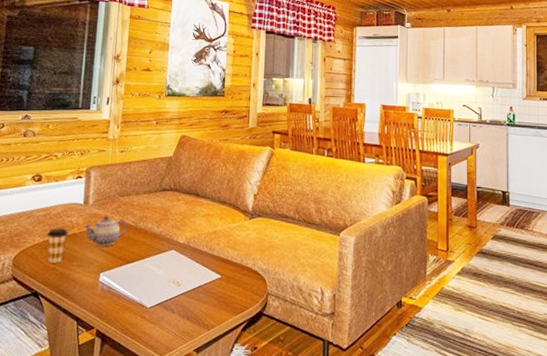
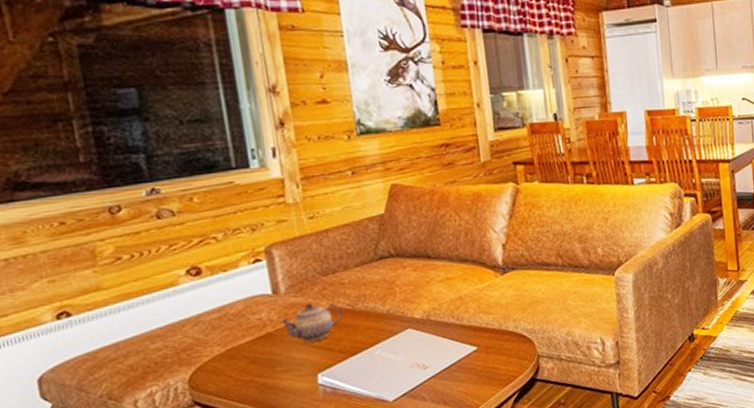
coffee cup: present [47,228,68,263] -> none [228,328,262,376]

